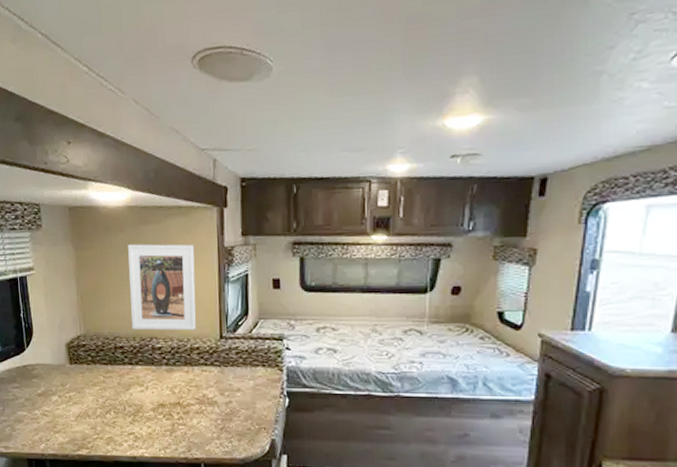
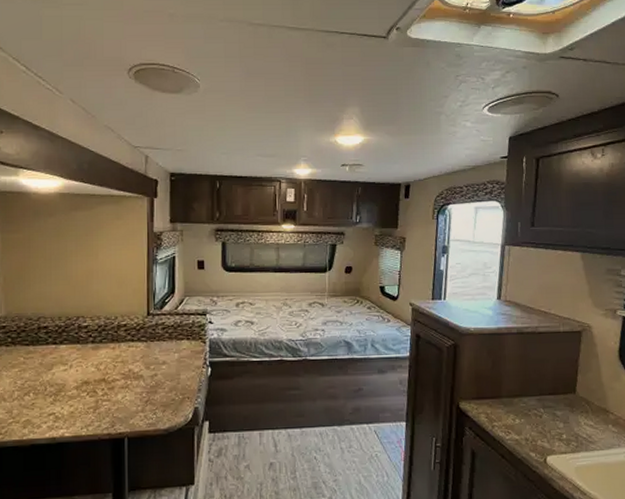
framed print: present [128,244,196,330] -> none [57,228,125,310]

